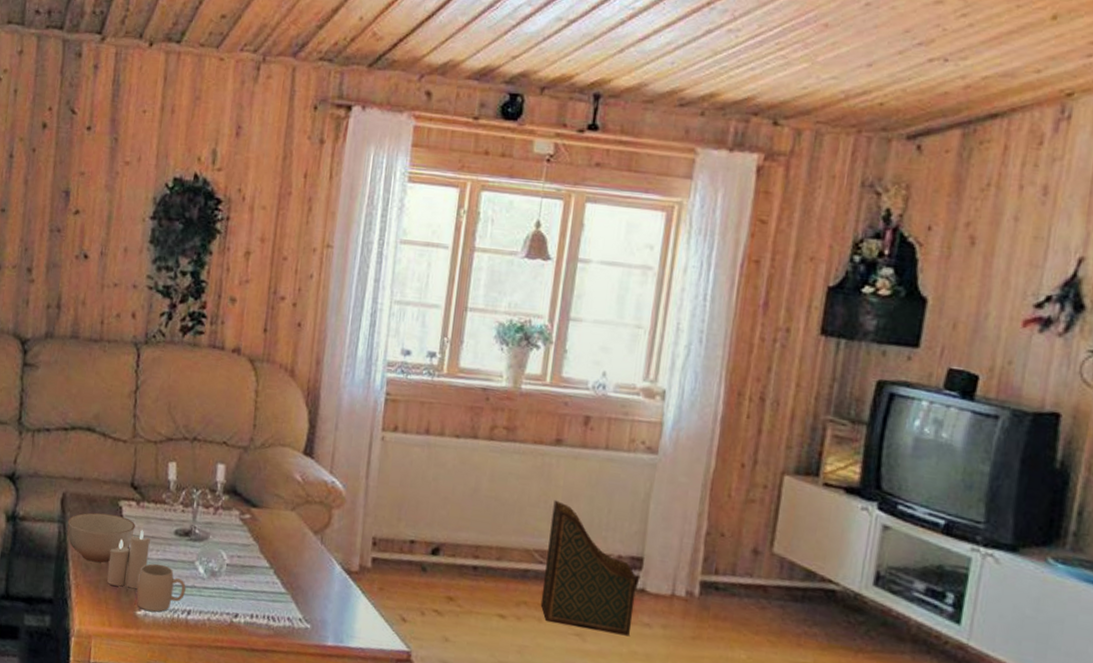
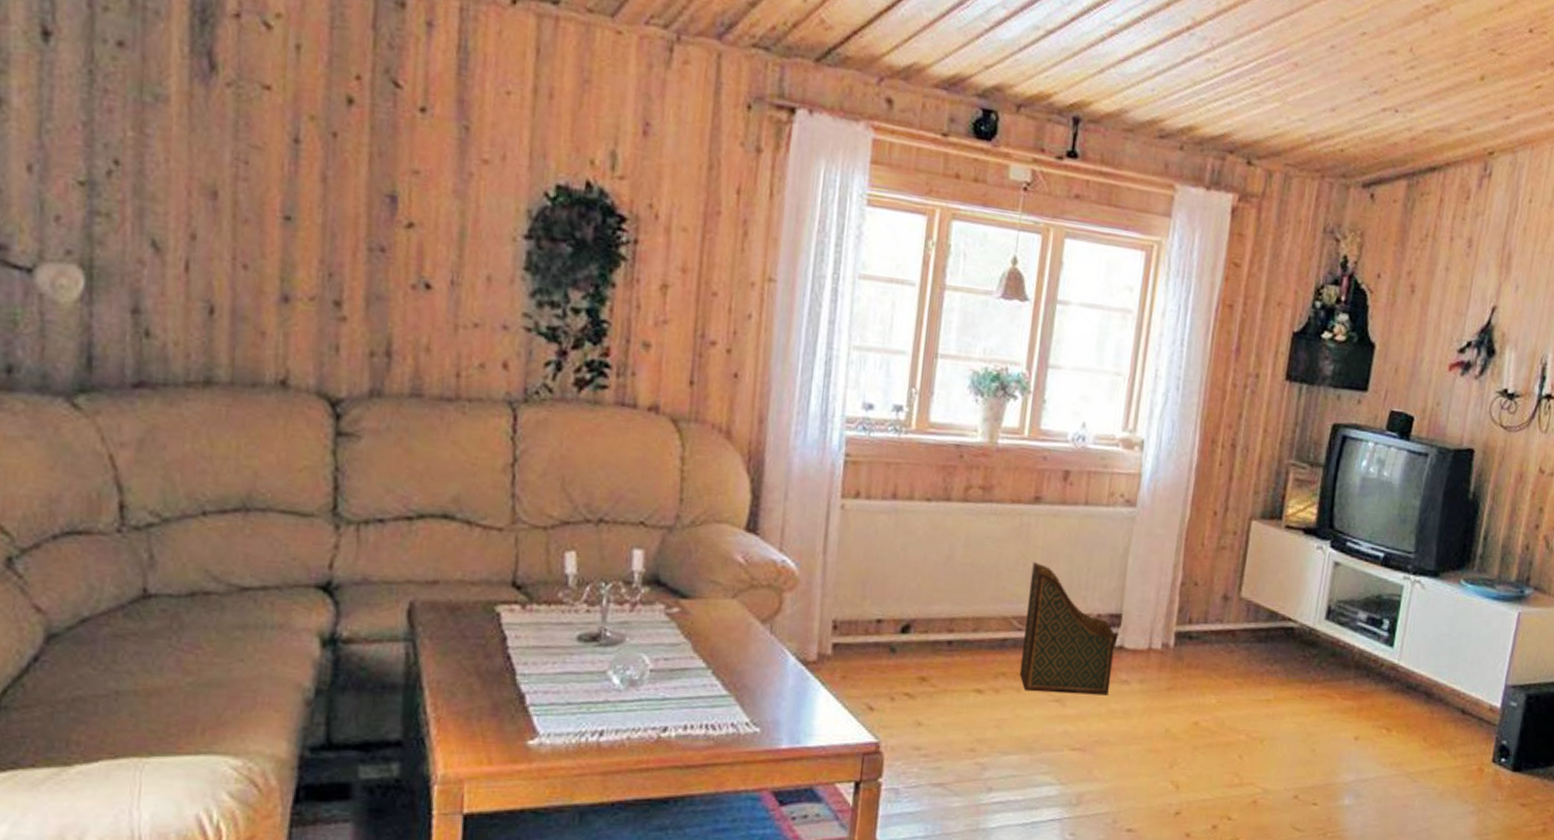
bowl: present [67,512,135,563] -> none [419,623,521,687]
candle: present [107,530,150,590] -> none [482,639,543,714]
mug: present [136,563,186,612] -> none [526,679,596,738]

